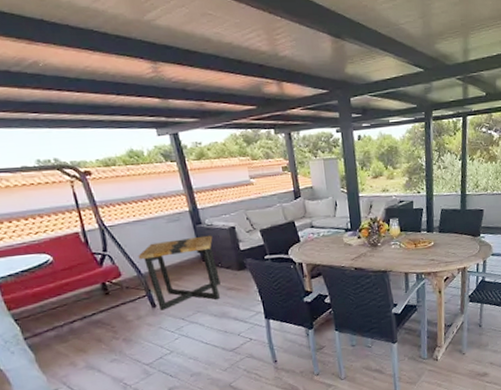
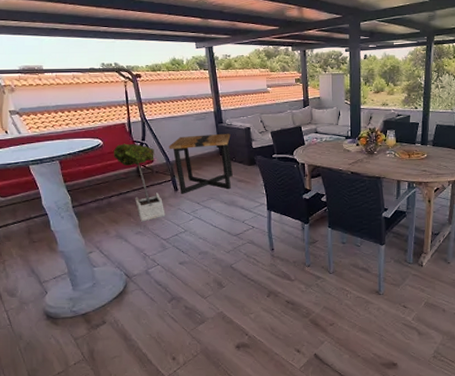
potted tree: none [67,255,145,347] -> present [113,143,166,222]

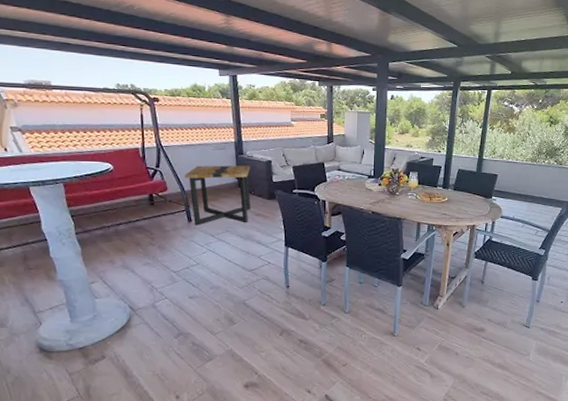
potted tree: present [113,143,166,222] -> none [124,169,177,253]

